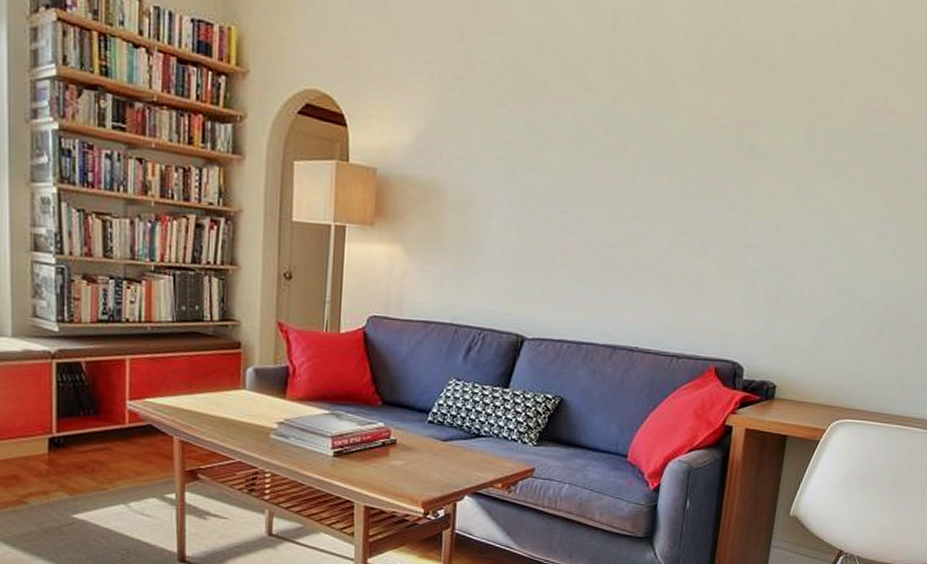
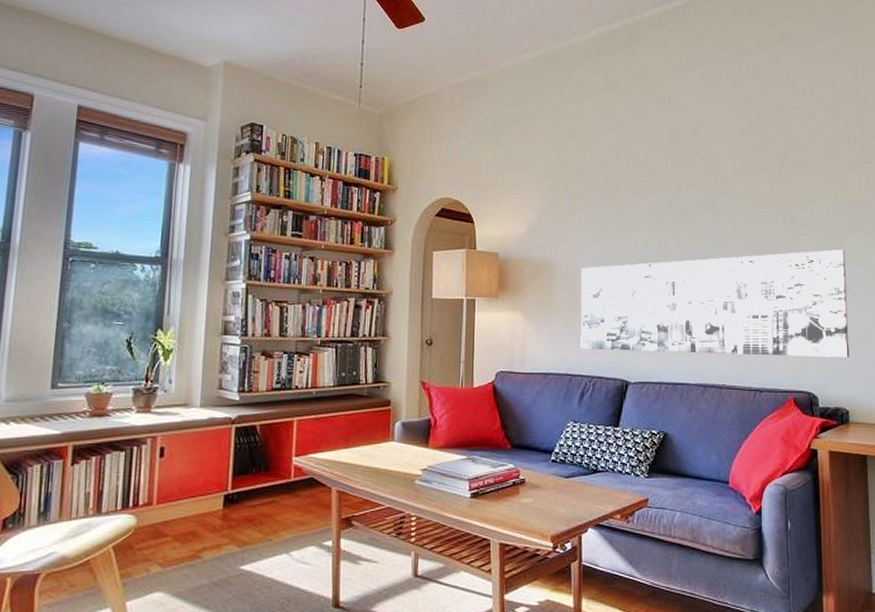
wall art: none [471,191,808,324] -> present [580,249,850,357]

